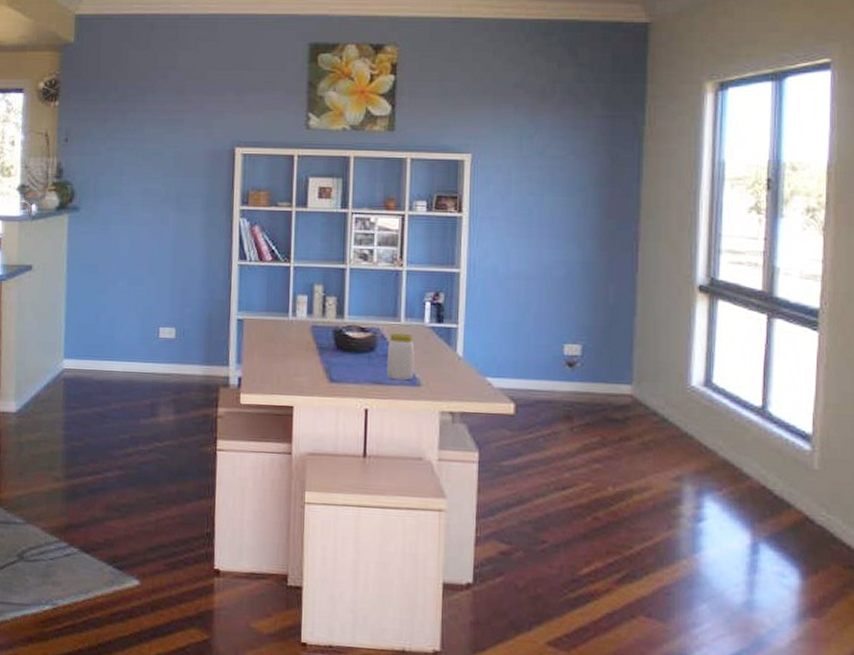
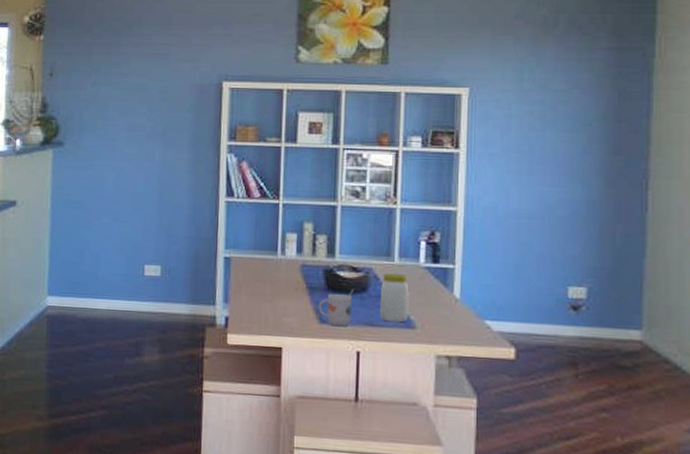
mug: none [328,348,362,386] -> present [318,288,353,327]

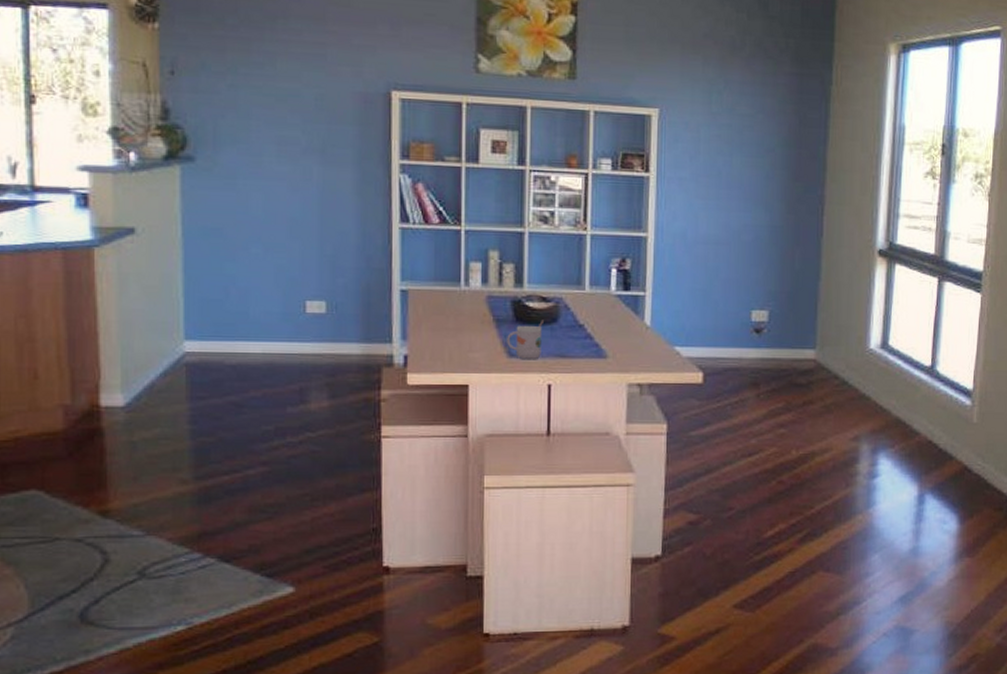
jar: present [379,273,409,323] -> none [570,302,600,353]

